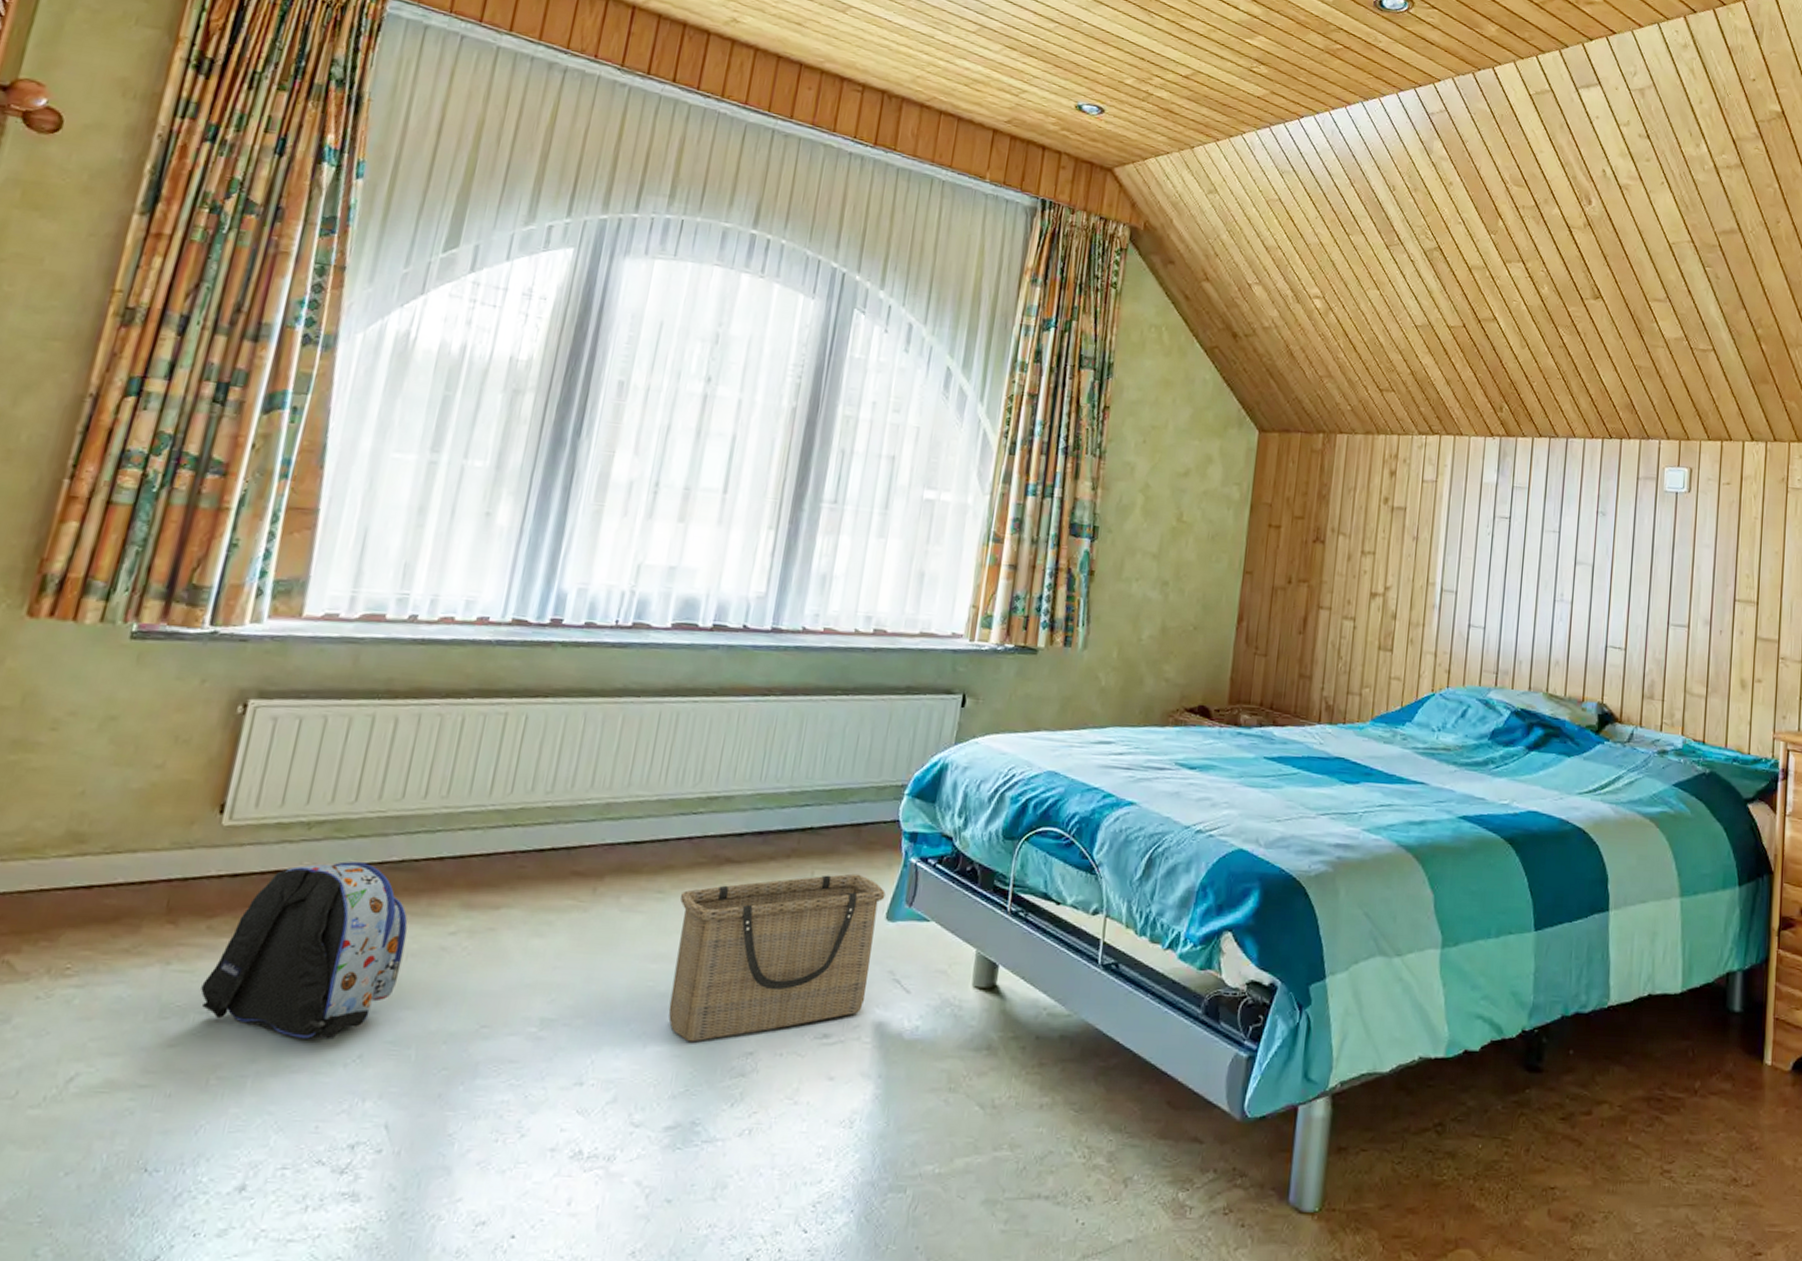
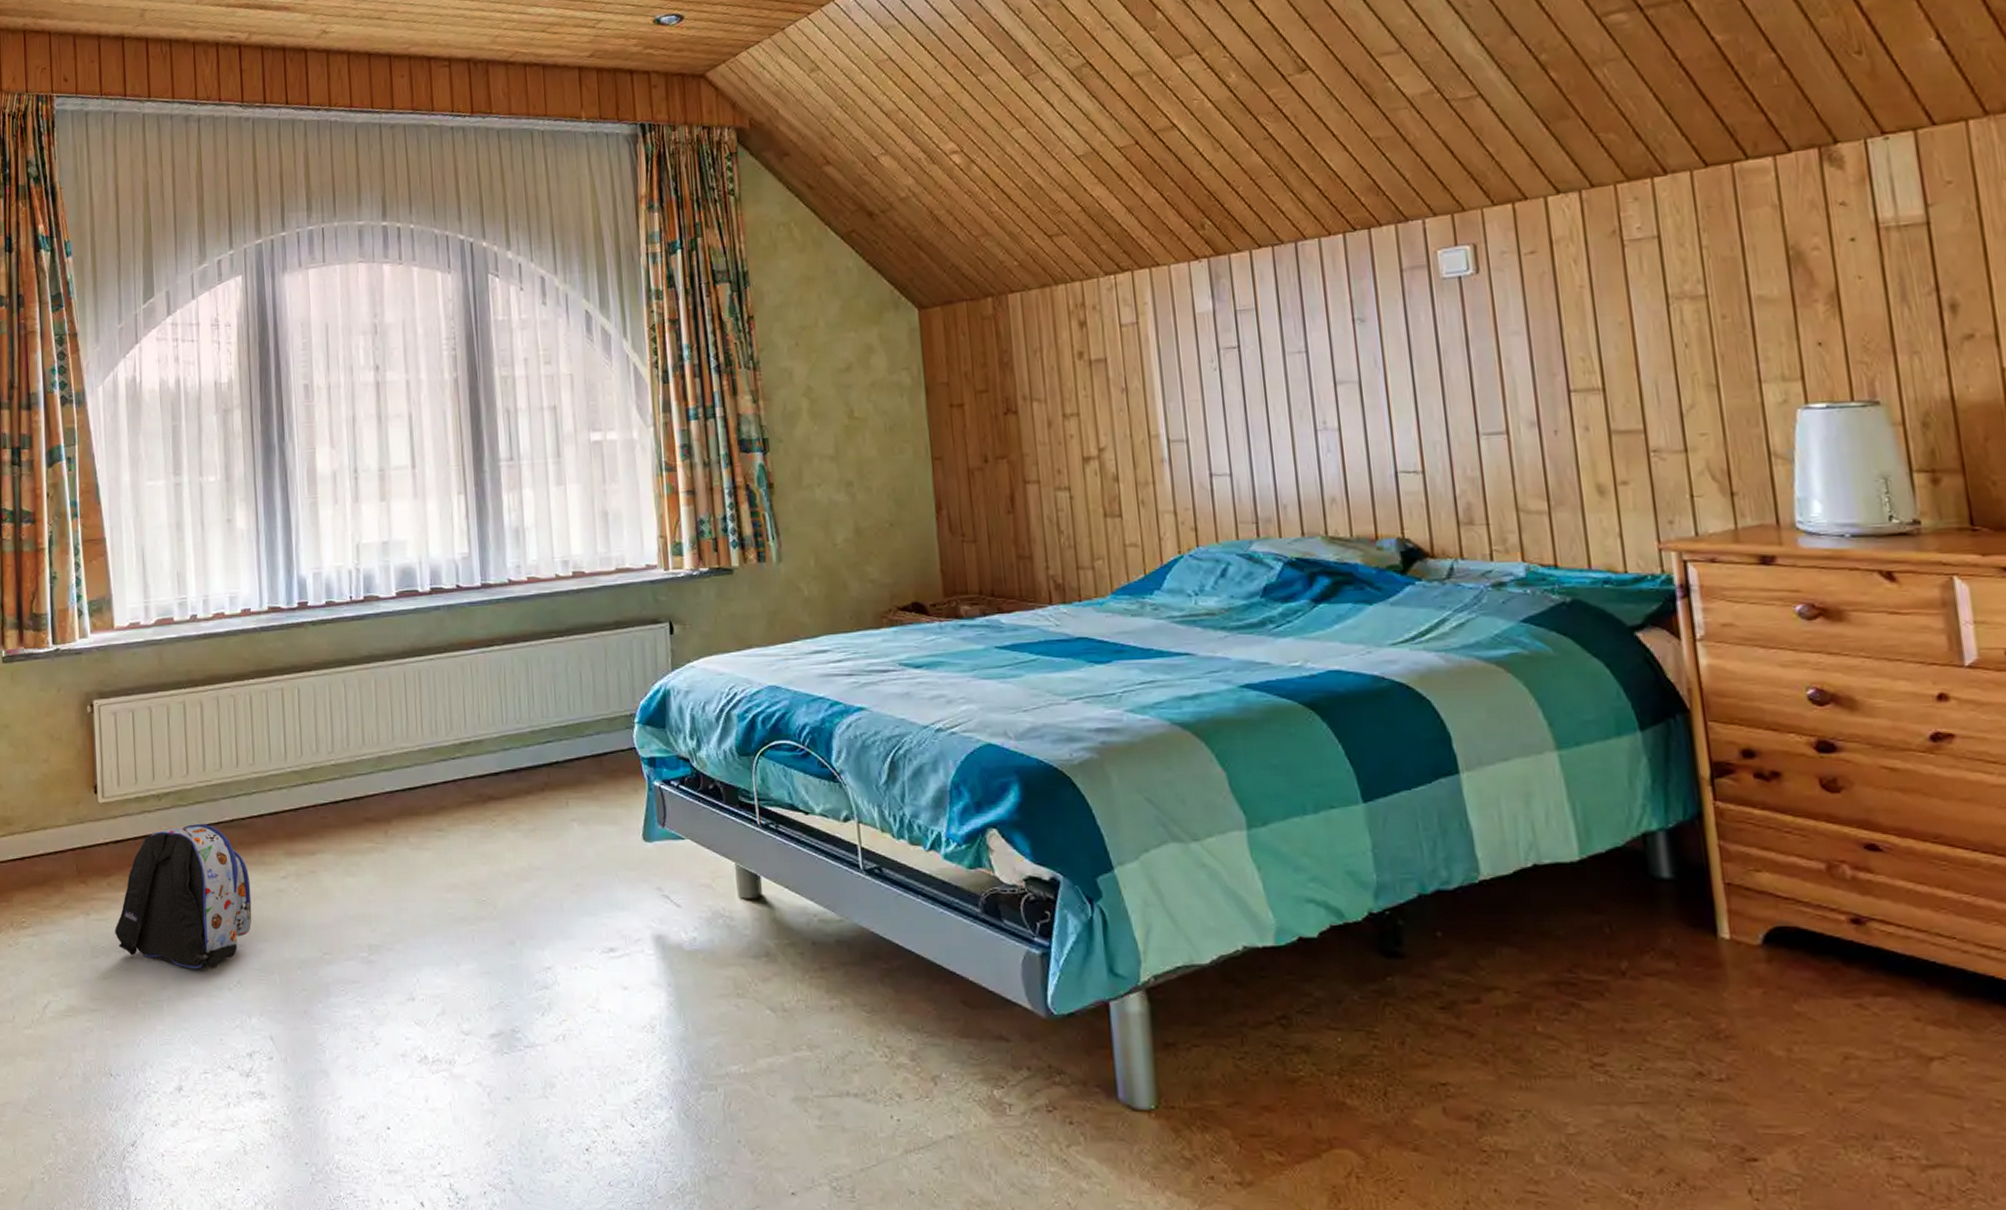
basket: present [668,873,886,1042] -> none [458,800,640,960]

